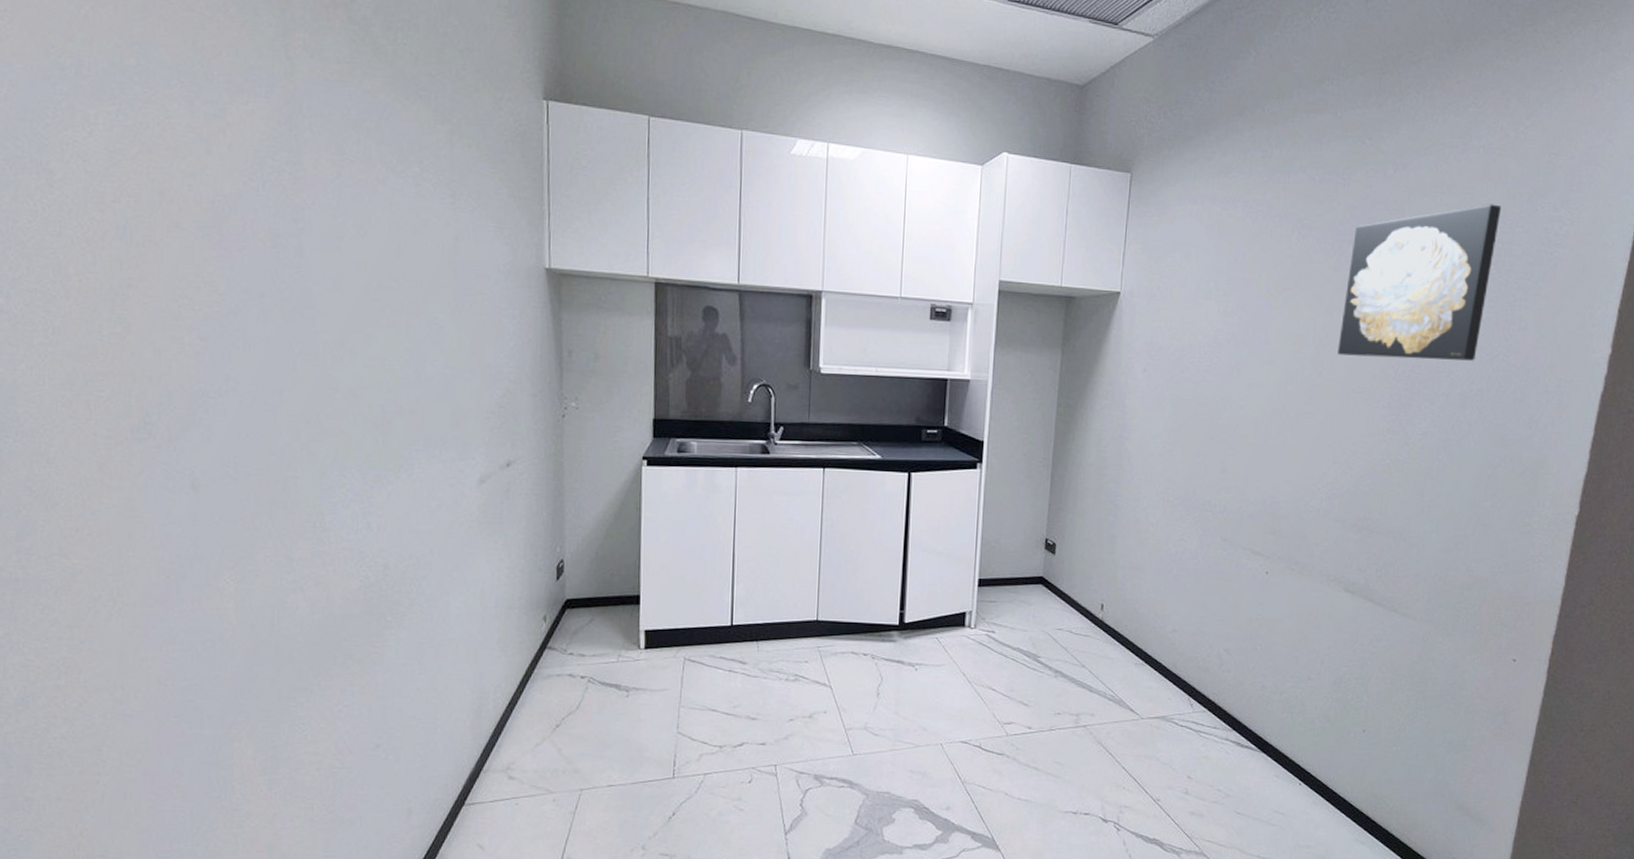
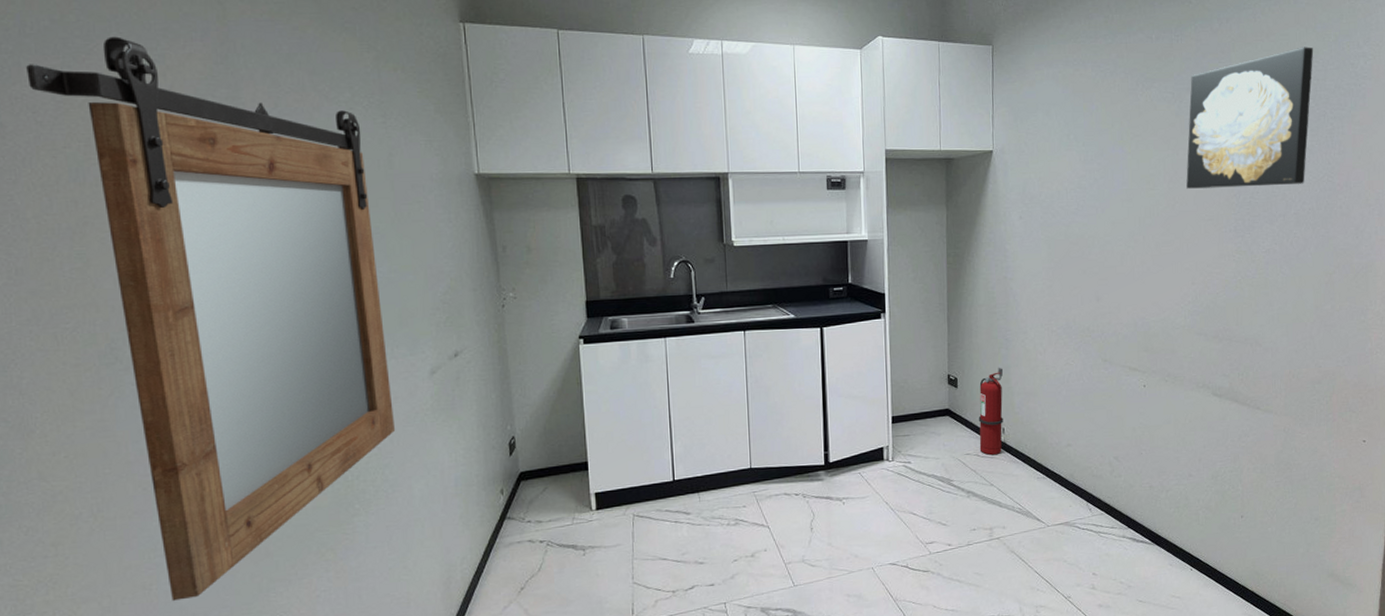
mirror: none [80,85,437,700] -> present [26,36,396,601]
fire extinguisher: none [1073,535,1108,634] -> present [978,367,1003,456]

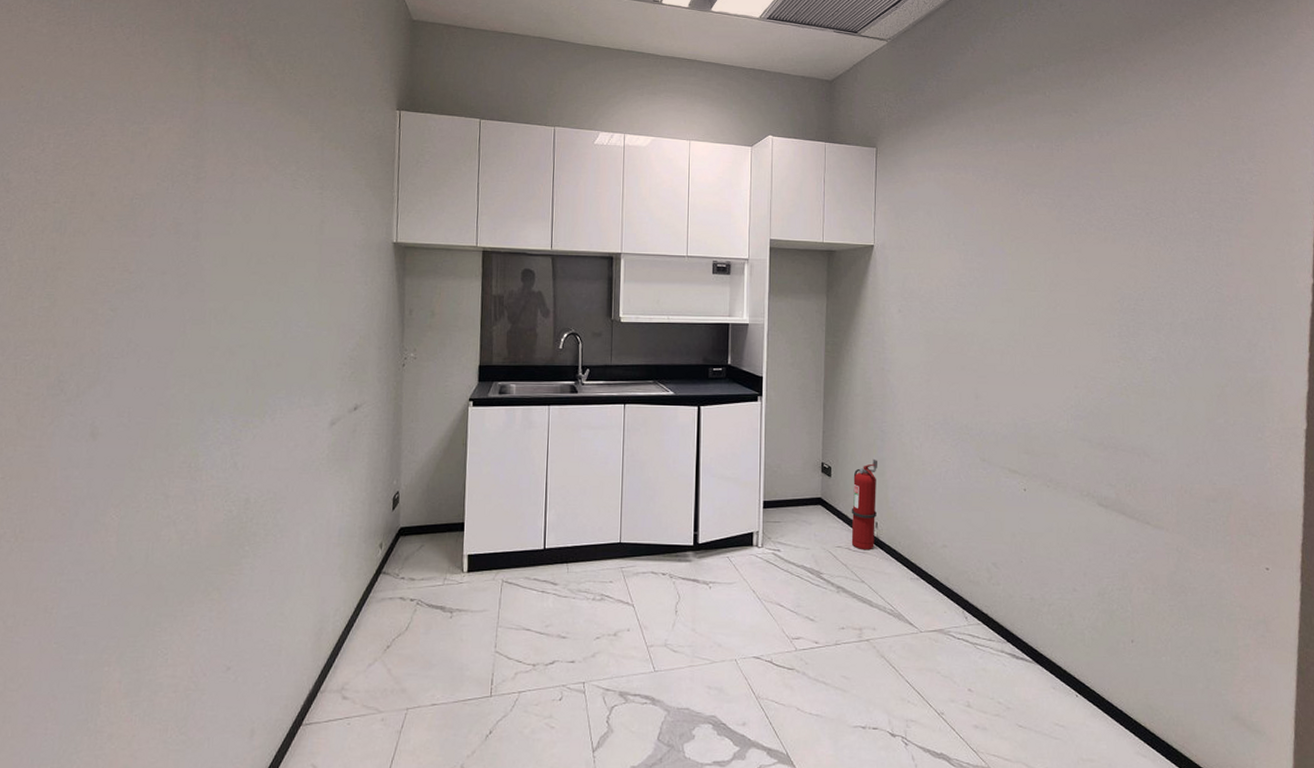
mirror: present [26,36,396,601] -> none [36,112,301,627]
wall art: present [1186,47,1314,189] -> none [1068,160,1197,294]

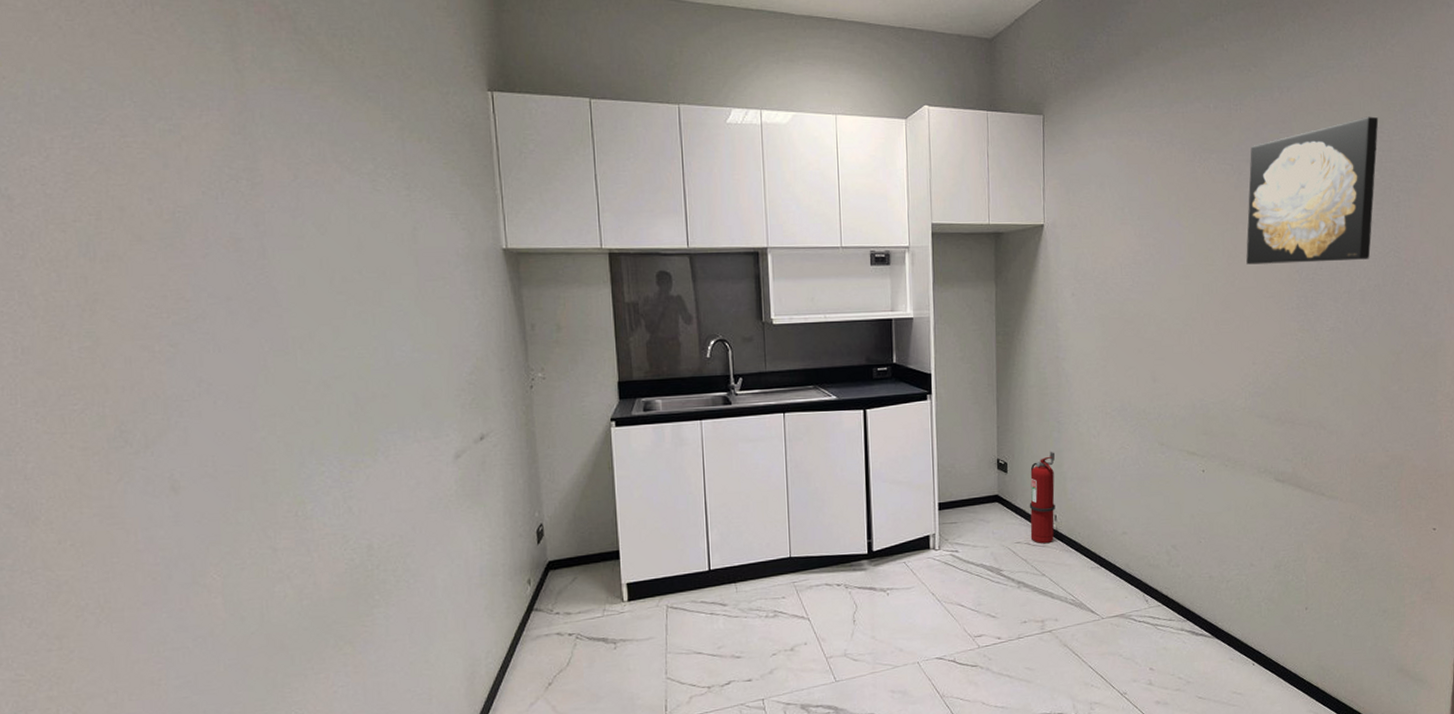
wall art: none [1068,160,1197,294] -> present [1246,116,1379,265]

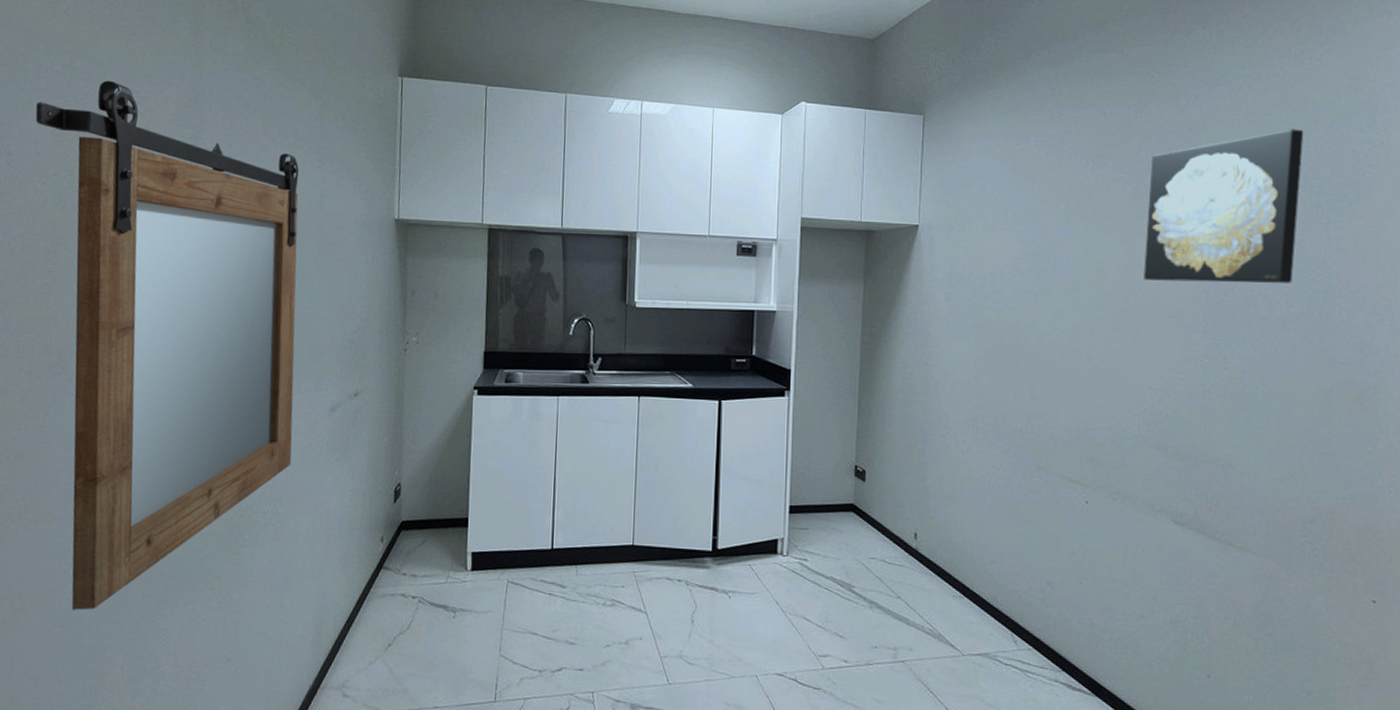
mirror: none [36,106,418,697] -> present [35,80,300,610]
fire extinguisher: present [1029,451,1055,544] -> none [887,462,918,564]

